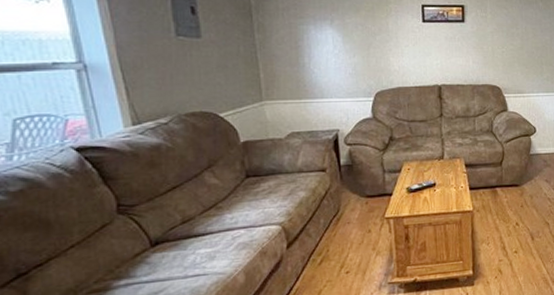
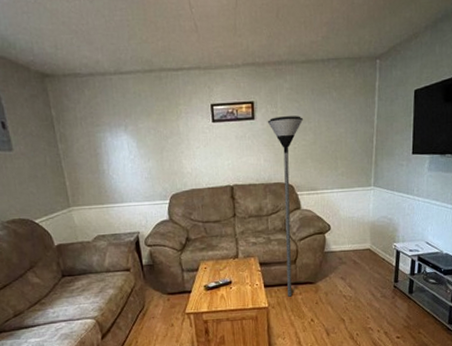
floor lamp: none [477,21,512,200] -> present [267,116,304,297]

